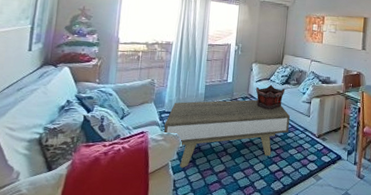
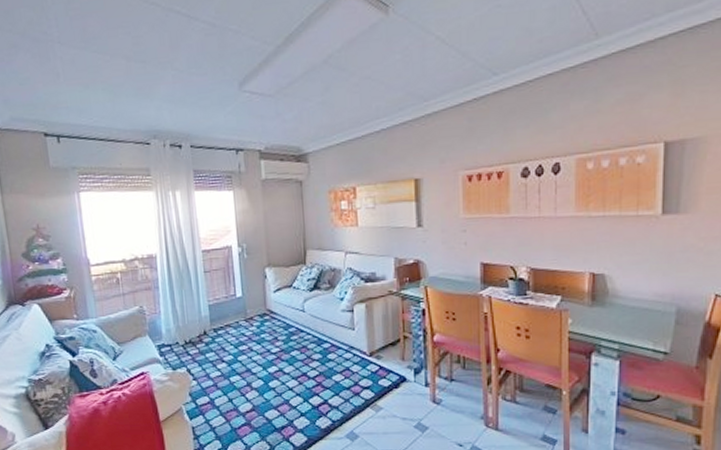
coffee table: present [164,99,290,168] -> none [167,315,328,412]
decorative container: present [255,84,286,110] -> none [274,293,316,328]

